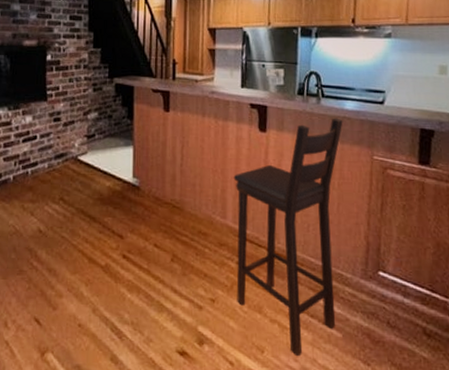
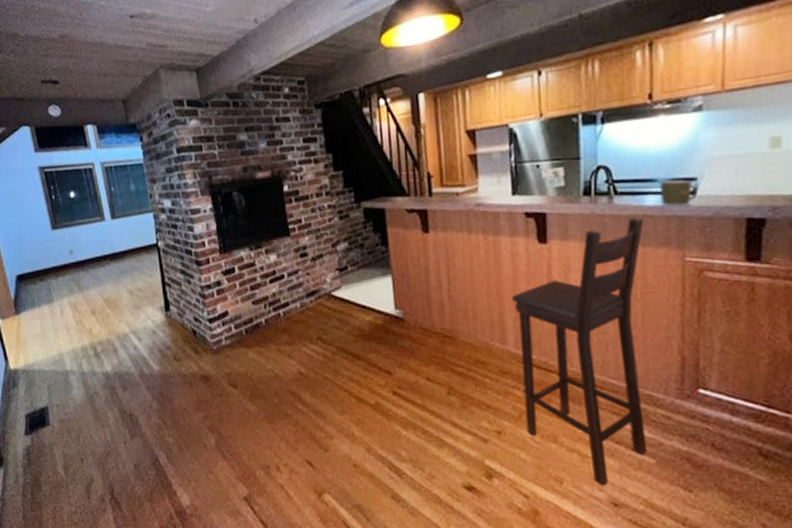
mug: none [356,90,385,113] -> present [659,179,698,207]

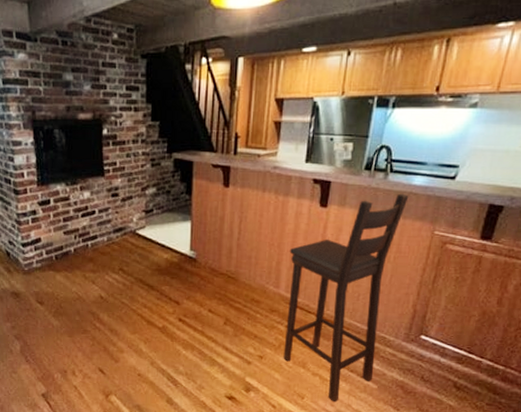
mug: present [659,179,698,207] -> none [426,164,457,189]

